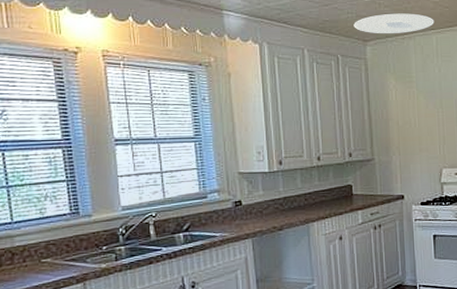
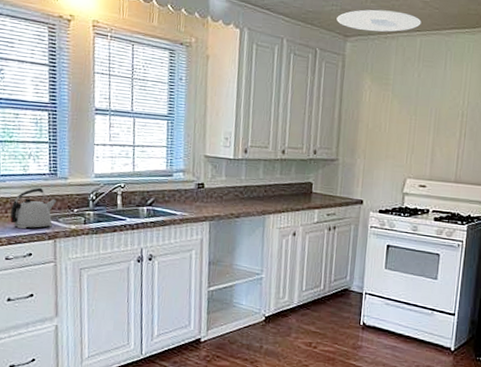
kettle: none [30,229,81,276] -> present [10,187,56,229]

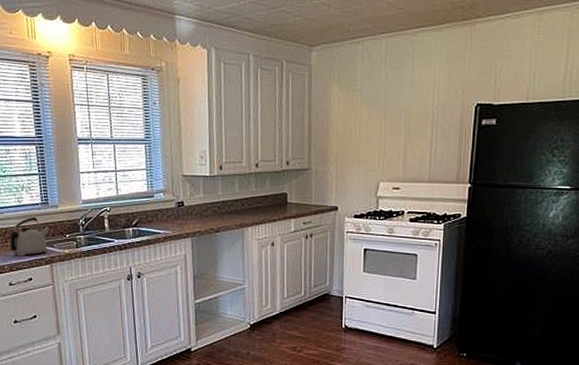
ceiling light: present [336,9,422,32] -> none [300,15,386,39]

